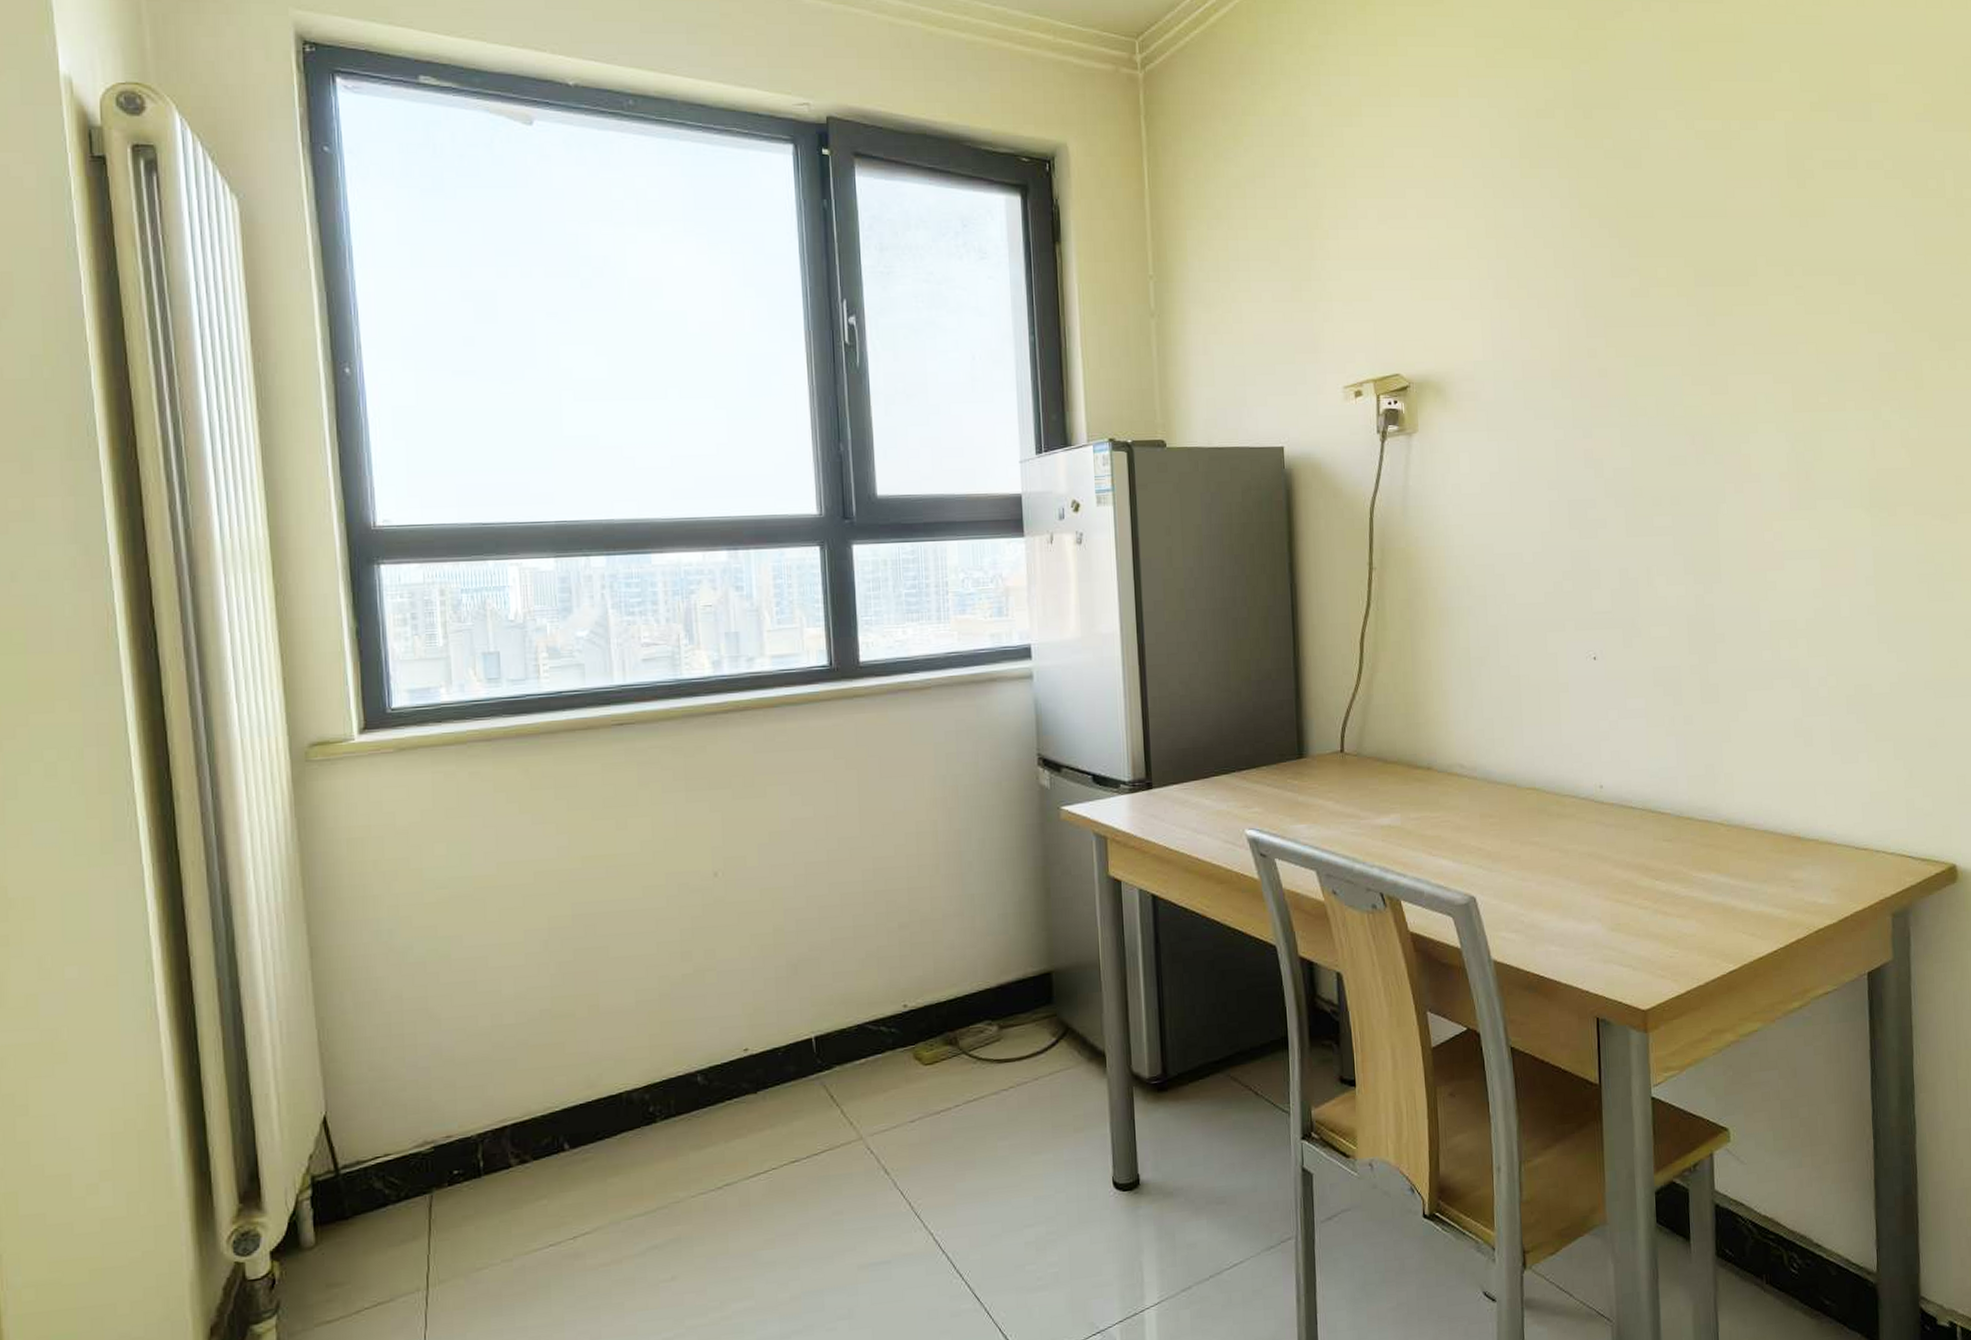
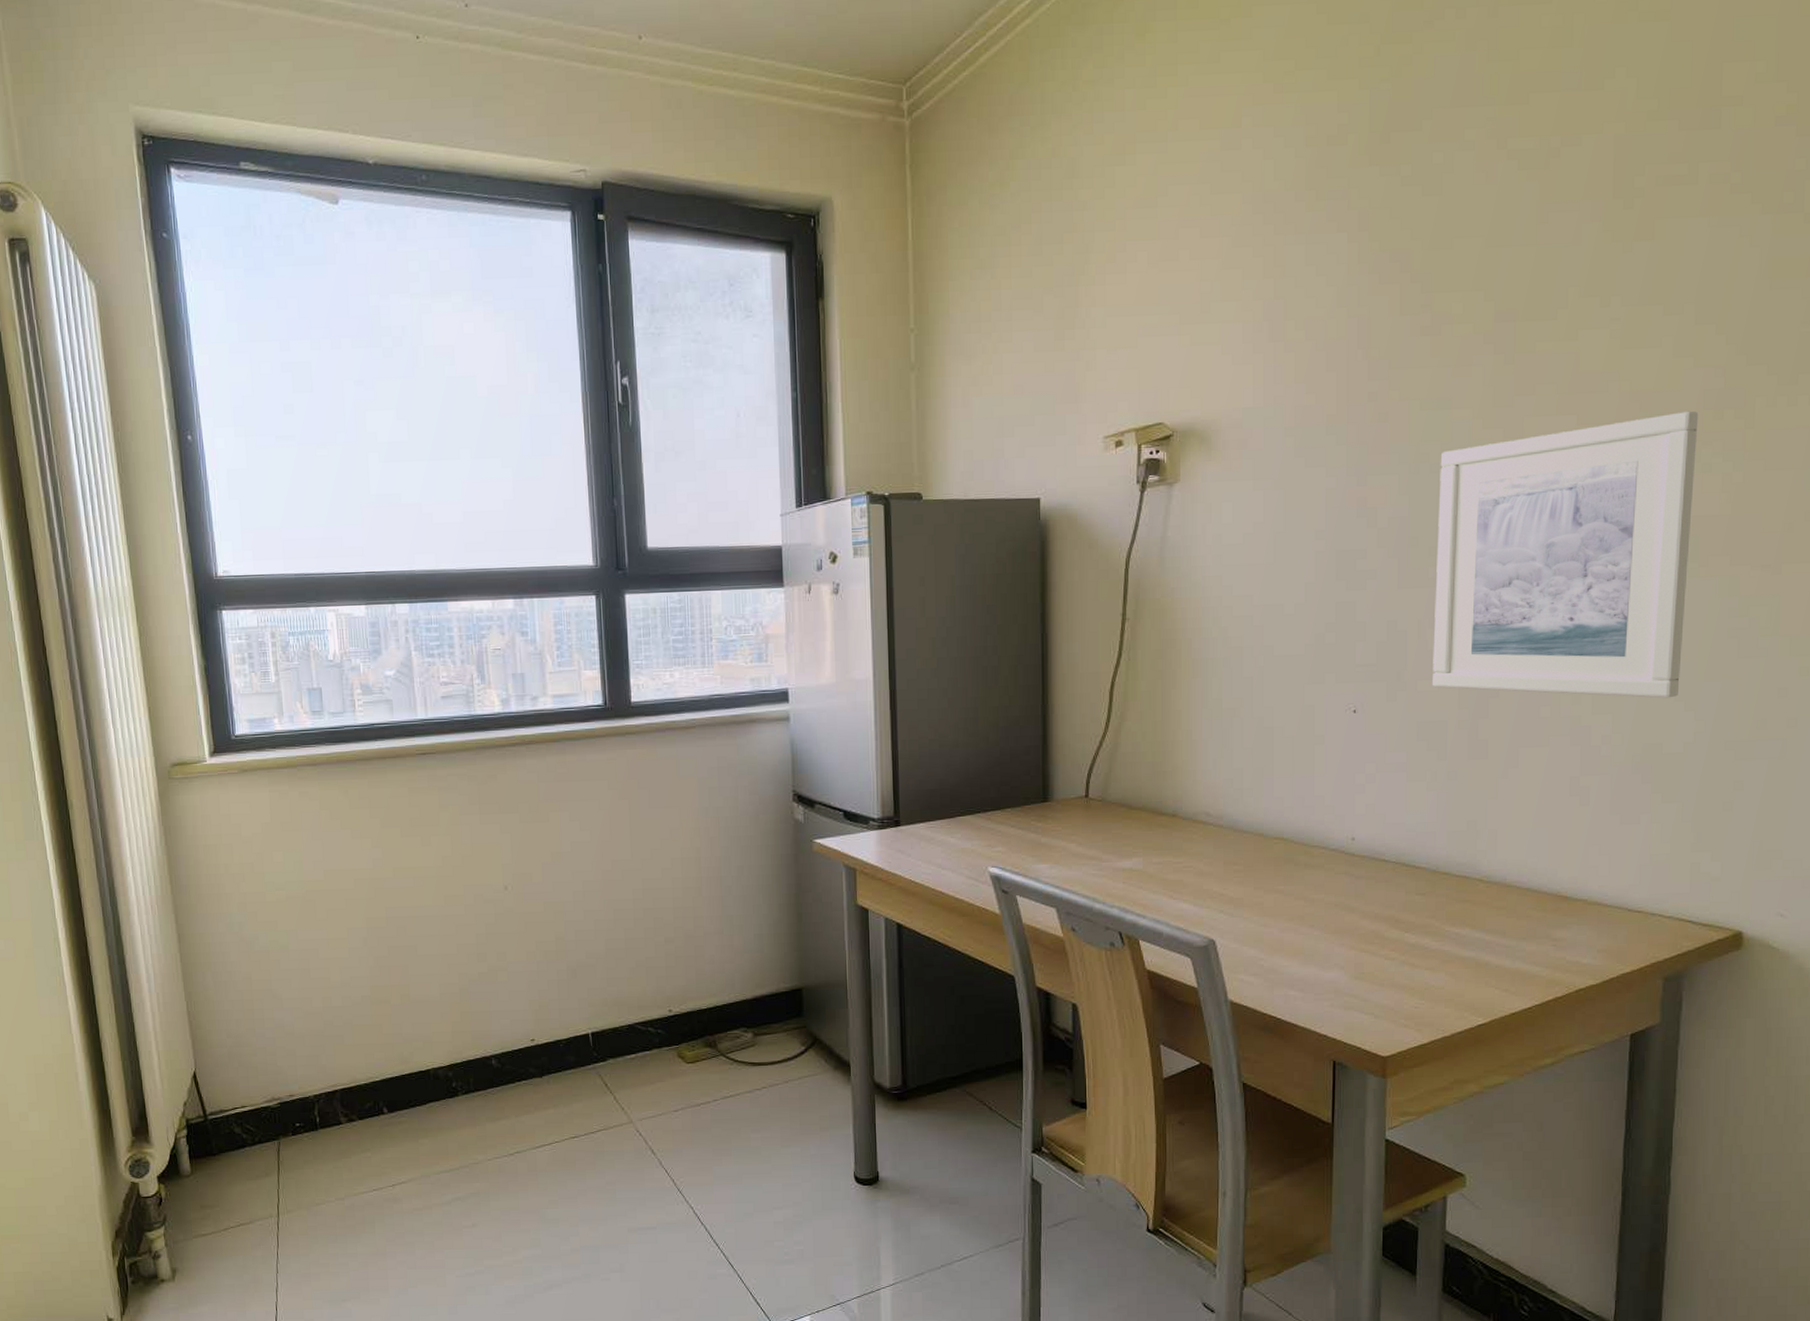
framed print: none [1656,372,1882,641] -> present [1433,411,1699,698]

